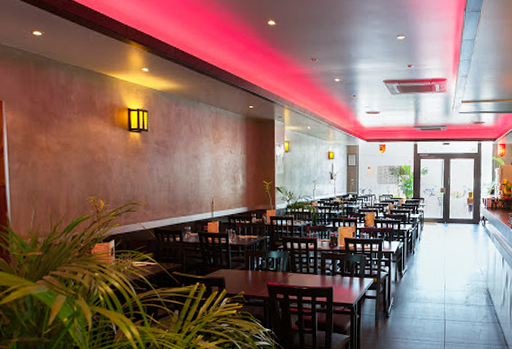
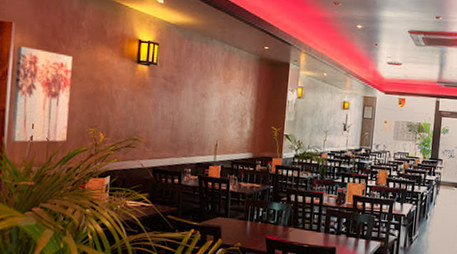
wall art: none [10,123,68,216] -> present [11,45,72,142]

